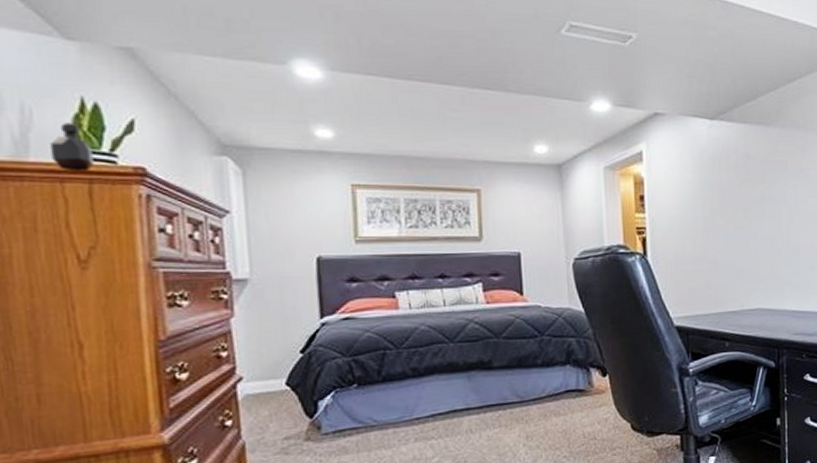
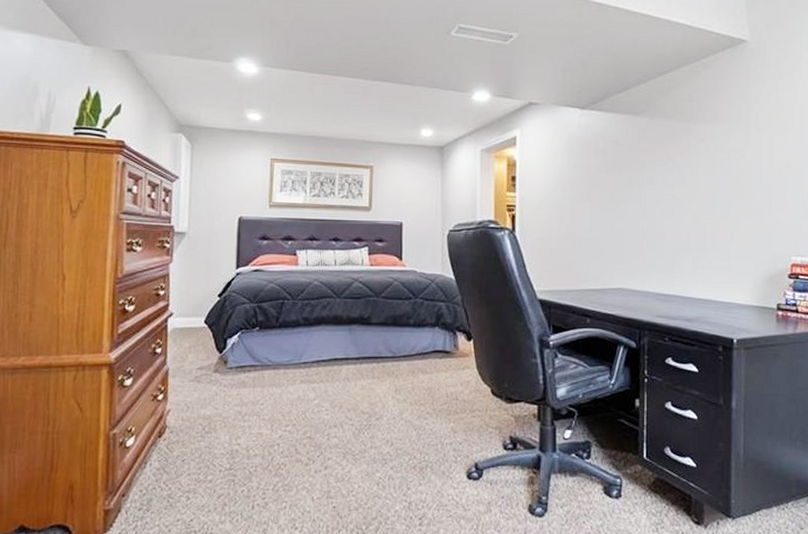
perfume bottle: present [50,122,94,172] -> none [63,106,91,143]

